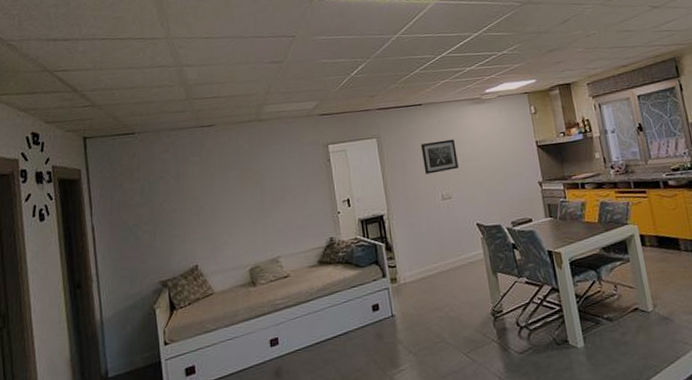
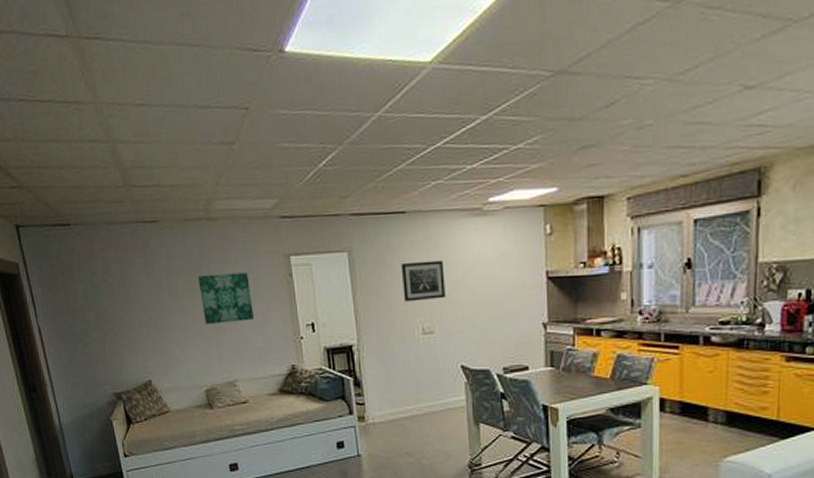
wall art: none [247,161,296,210] -> present [197,272,254,325]

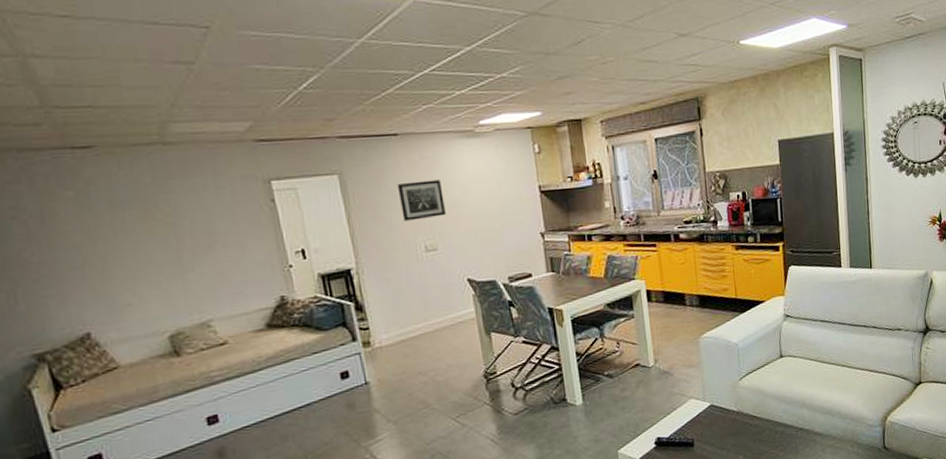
wall art: present [197,272,254,325] -> none [151,200,229,262]

